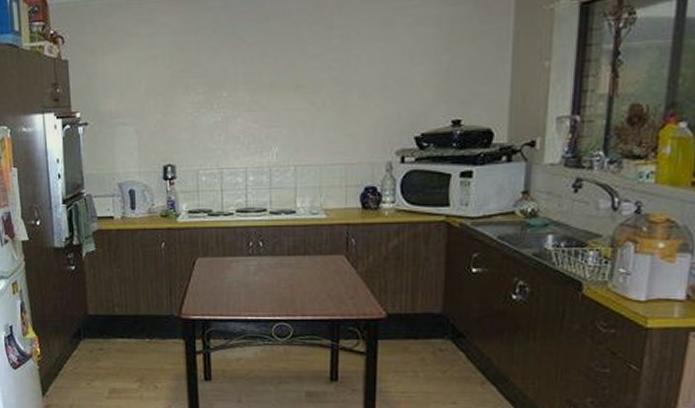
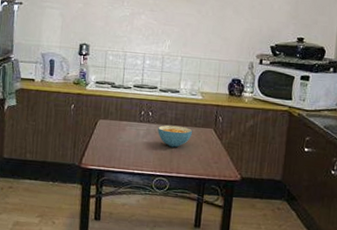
cereal bowl: none [272,255,317,284] -> present [158,125,192,148]

